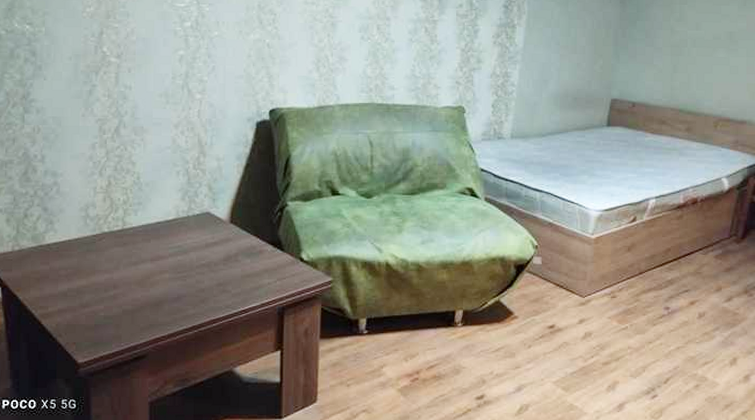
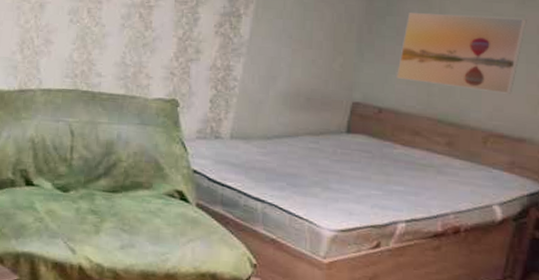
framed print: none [646,16,747,84] -> present [397,12,527,94]

